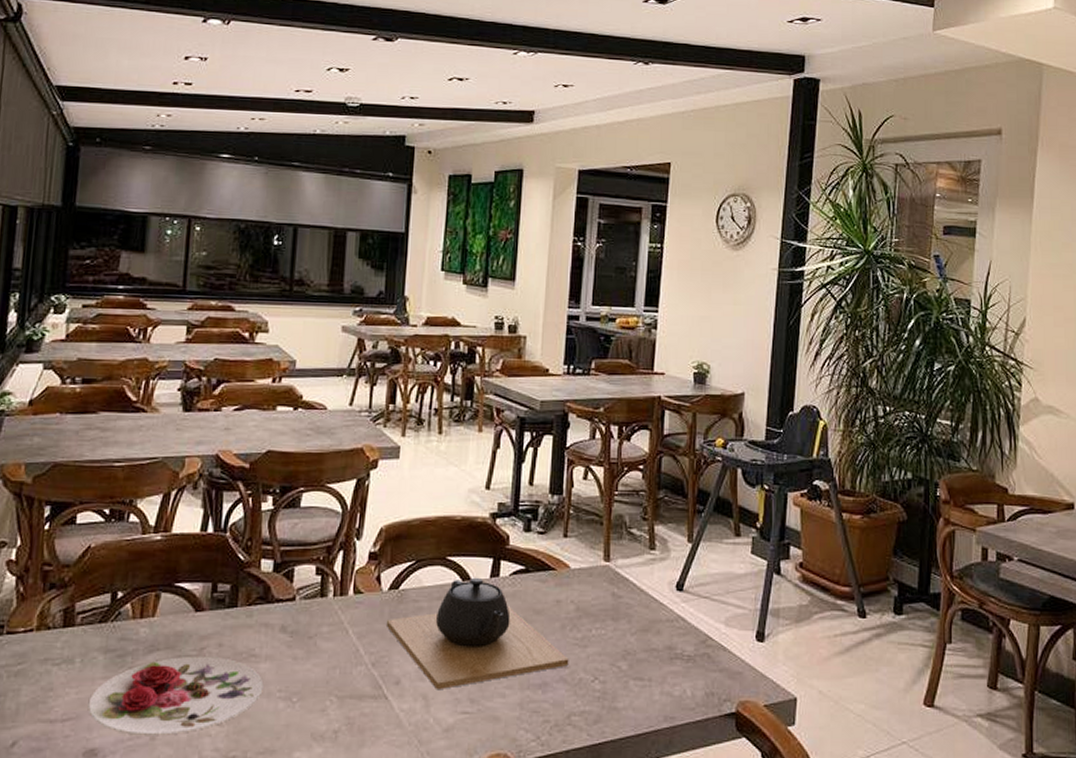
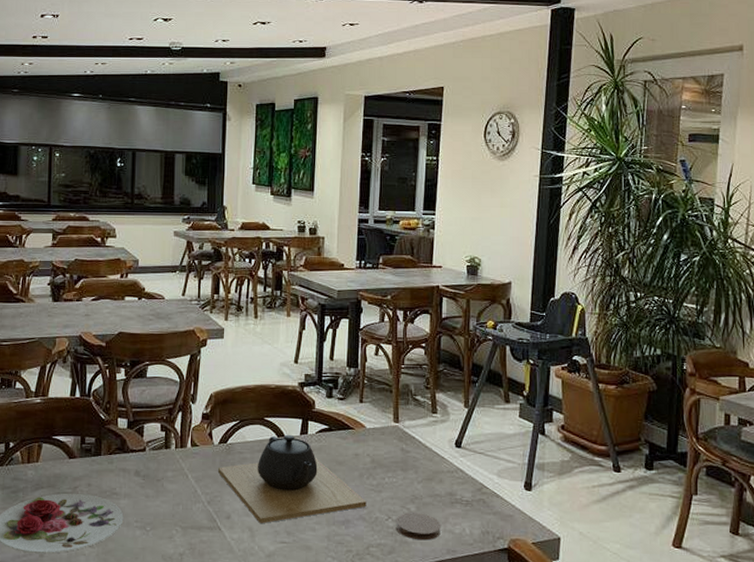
coaster: none [603,672,657,706] -> present [395,513,441,541]

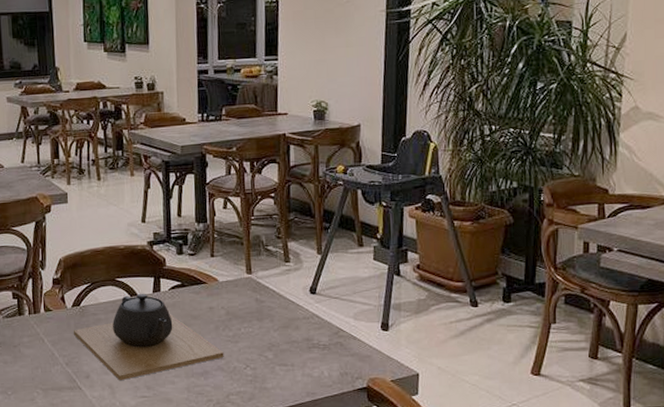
coaster: present [395,513,441,541] -> none [254,359,299,386]

